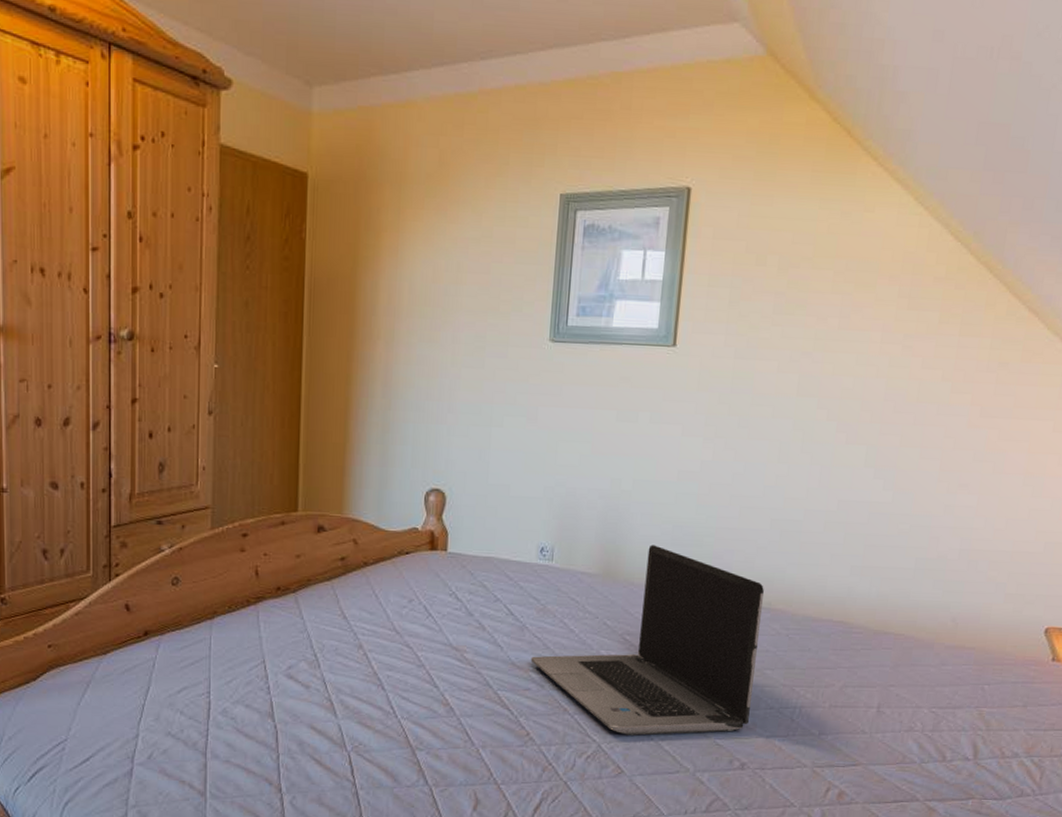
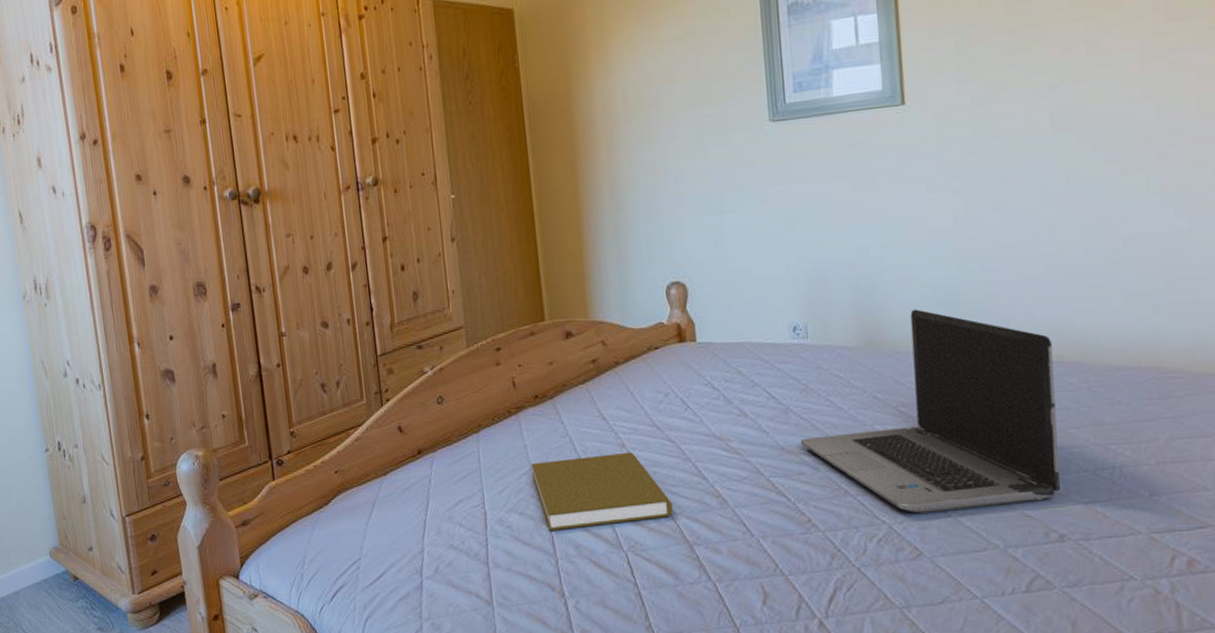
book: none [263,653,401,726] -> present [531,452,673,531]

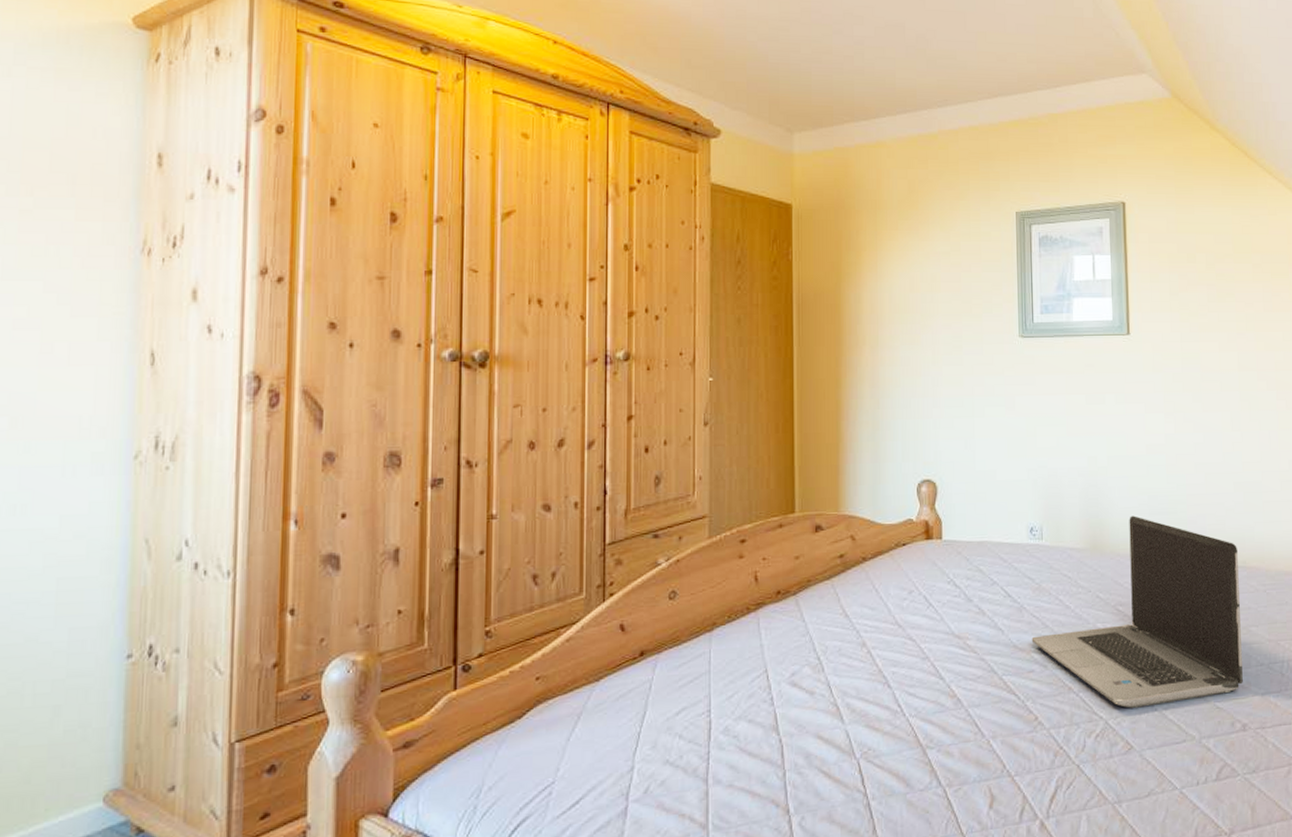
book: present [531,452,673,531] -> none [766,651,908,740]

